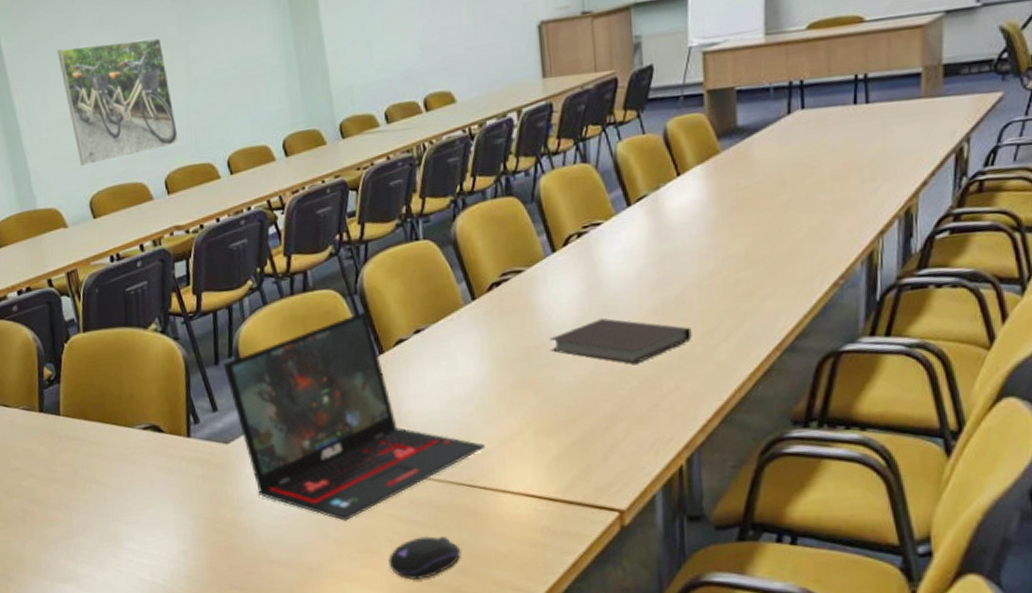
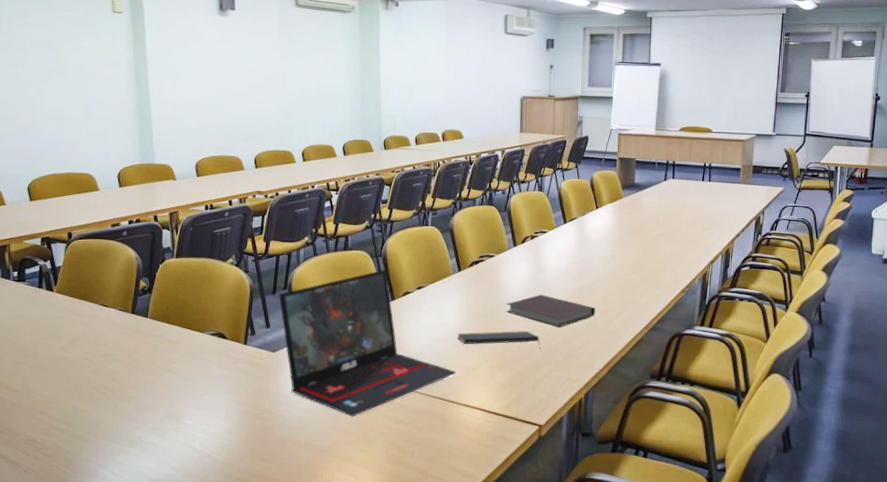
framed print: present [57,38,180,166] -> none [188,53,270,138]
computer mouse: present [388,536,461,580] -> none [380,432,431,463]
notepad: none [482,375,610,406] -> present [458,331,541,351]

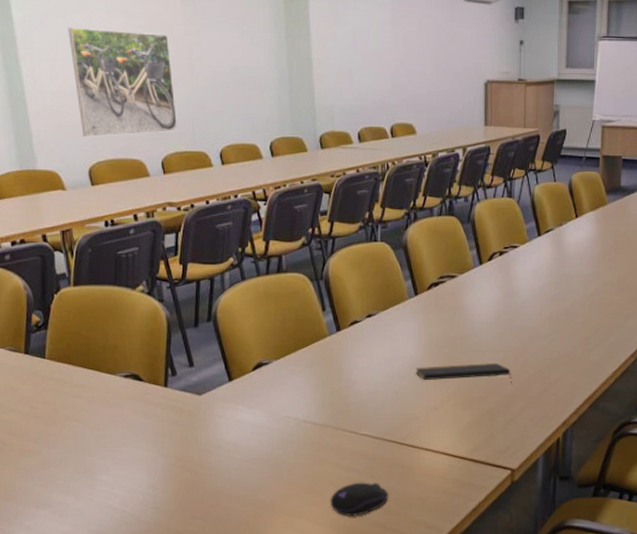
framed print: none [188,53,270,138] -> present [68,27,178,137]
laptop: present [279,269,456,417] -> none [202,294,415,466]
computer mouse: none [380,432,431,463] -> present [330,482,389,516]
notebook: present [506,295,596,327] -> none [471,321,575,358]

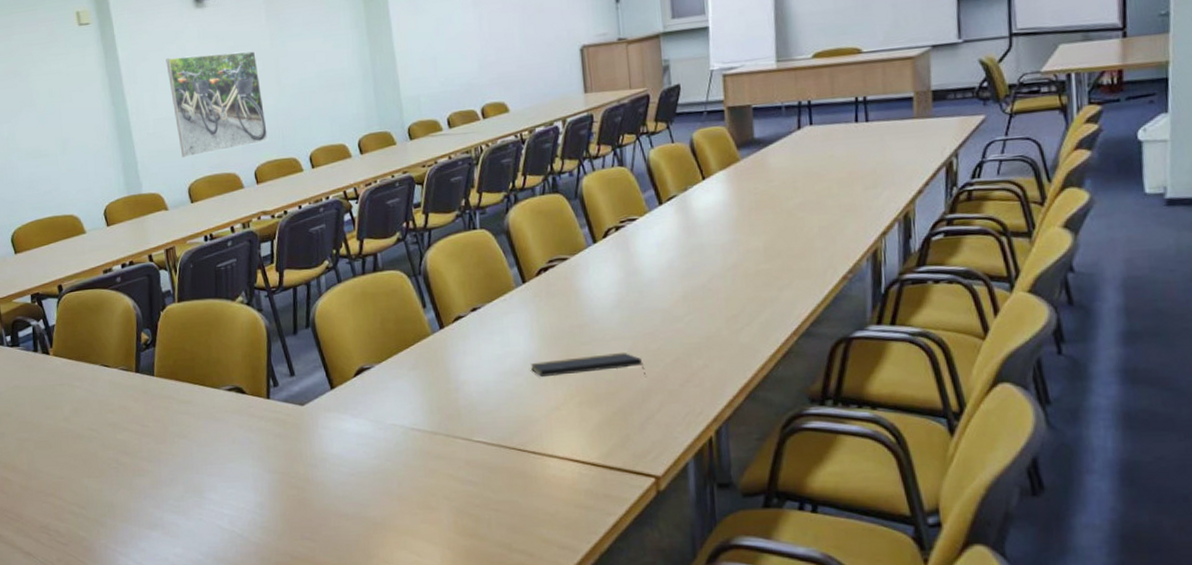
computer mouse: present [330,482,389,516] -> none [446,495,512,535]

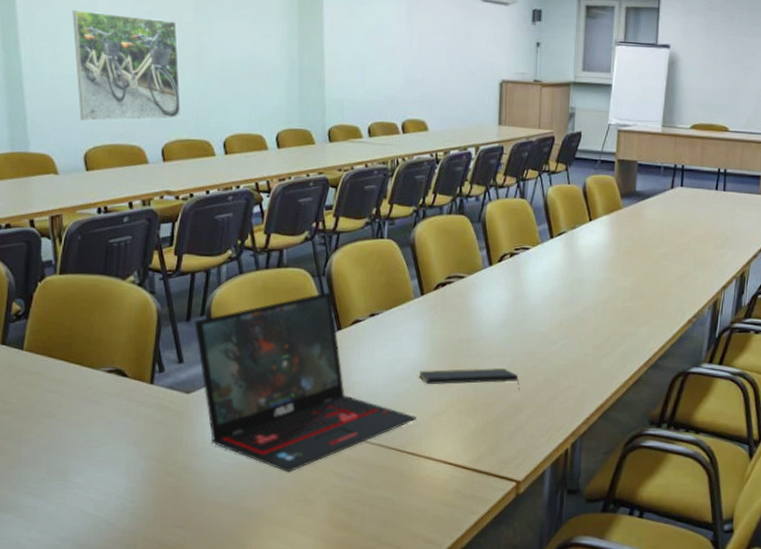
laptop: none [301,290,534,479] -> present [194,291,417,473]

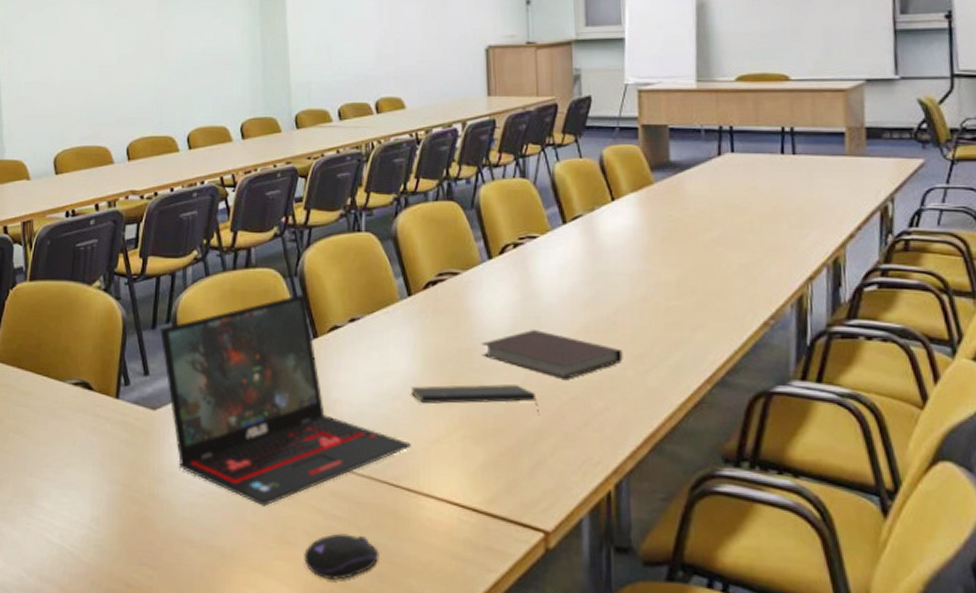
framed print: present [72,9,182,121] -> none [45,19,146,125]
computer mouse: none [322,491,386,528] -> present [304,533,379,580]
notebook: none [478,324,587,364] -> present [481,330,623,379]

